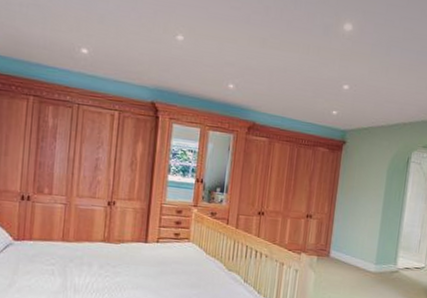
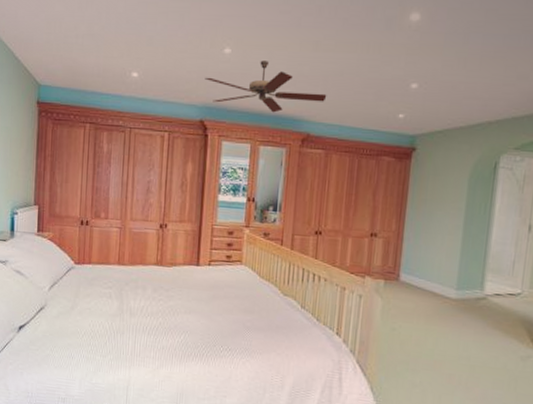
ceiling fan: none [157,50,272,101] -> present [205,60,327,113]

